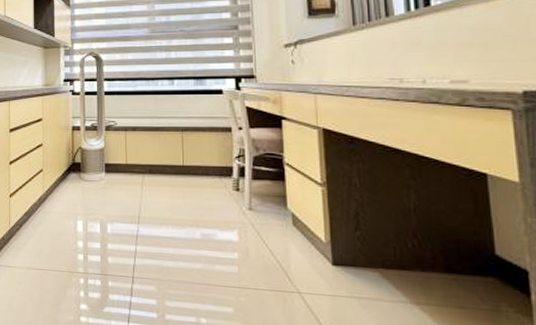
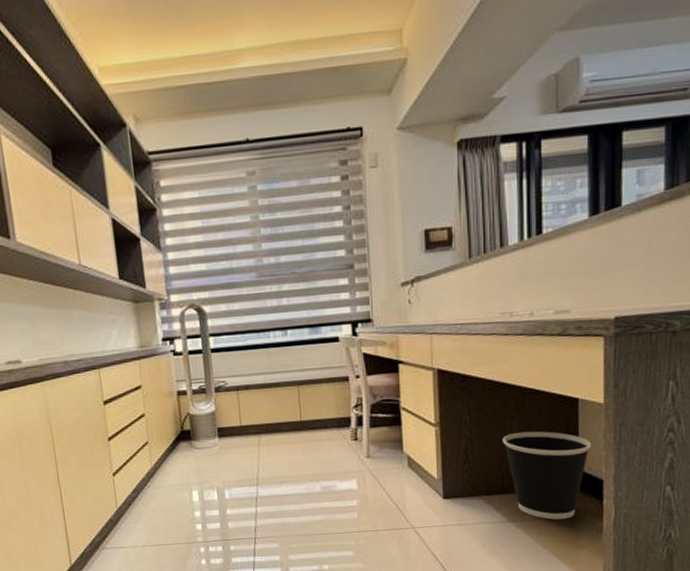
wastebasket: none [398,203,508,311] -> present [502,431,591,520]

